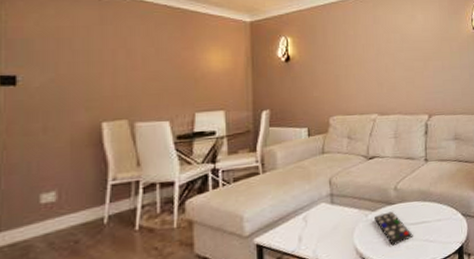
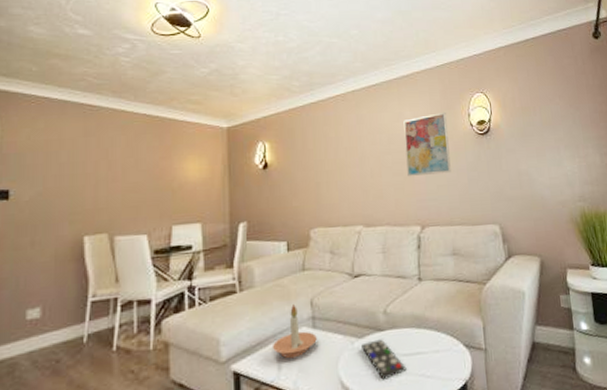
candle holder: none [293,182,335,231] -> present [272,303,317,359]
wall art: none [415,16,455,72] -> present [403,111,451,177]

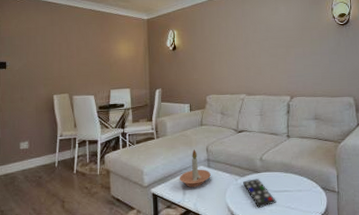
wall art: present [403,111,451,177] -> none [279,6,316,58]

